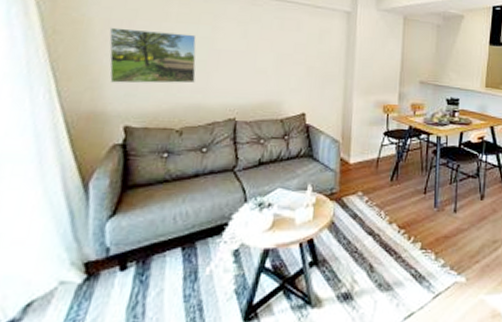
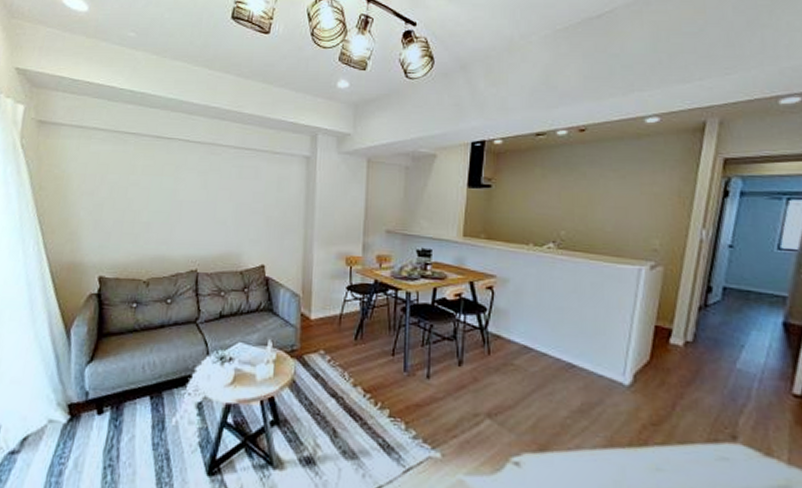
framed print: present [109,27,196,84] -> none [85,182,160,236]

